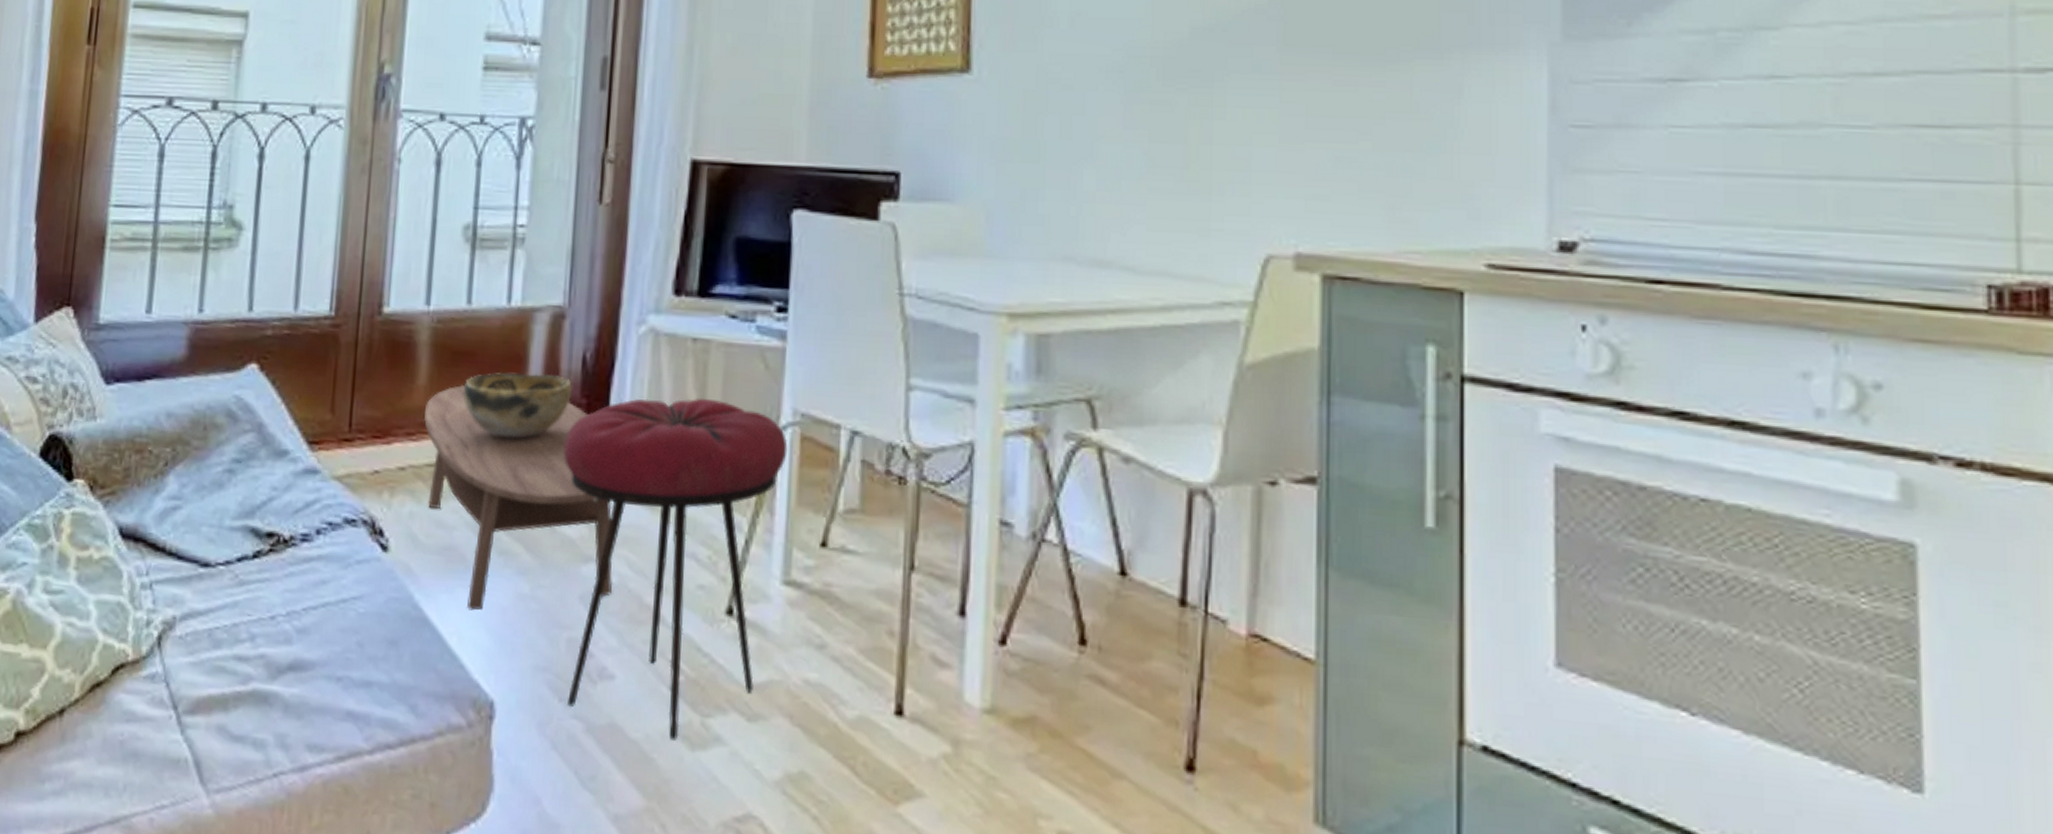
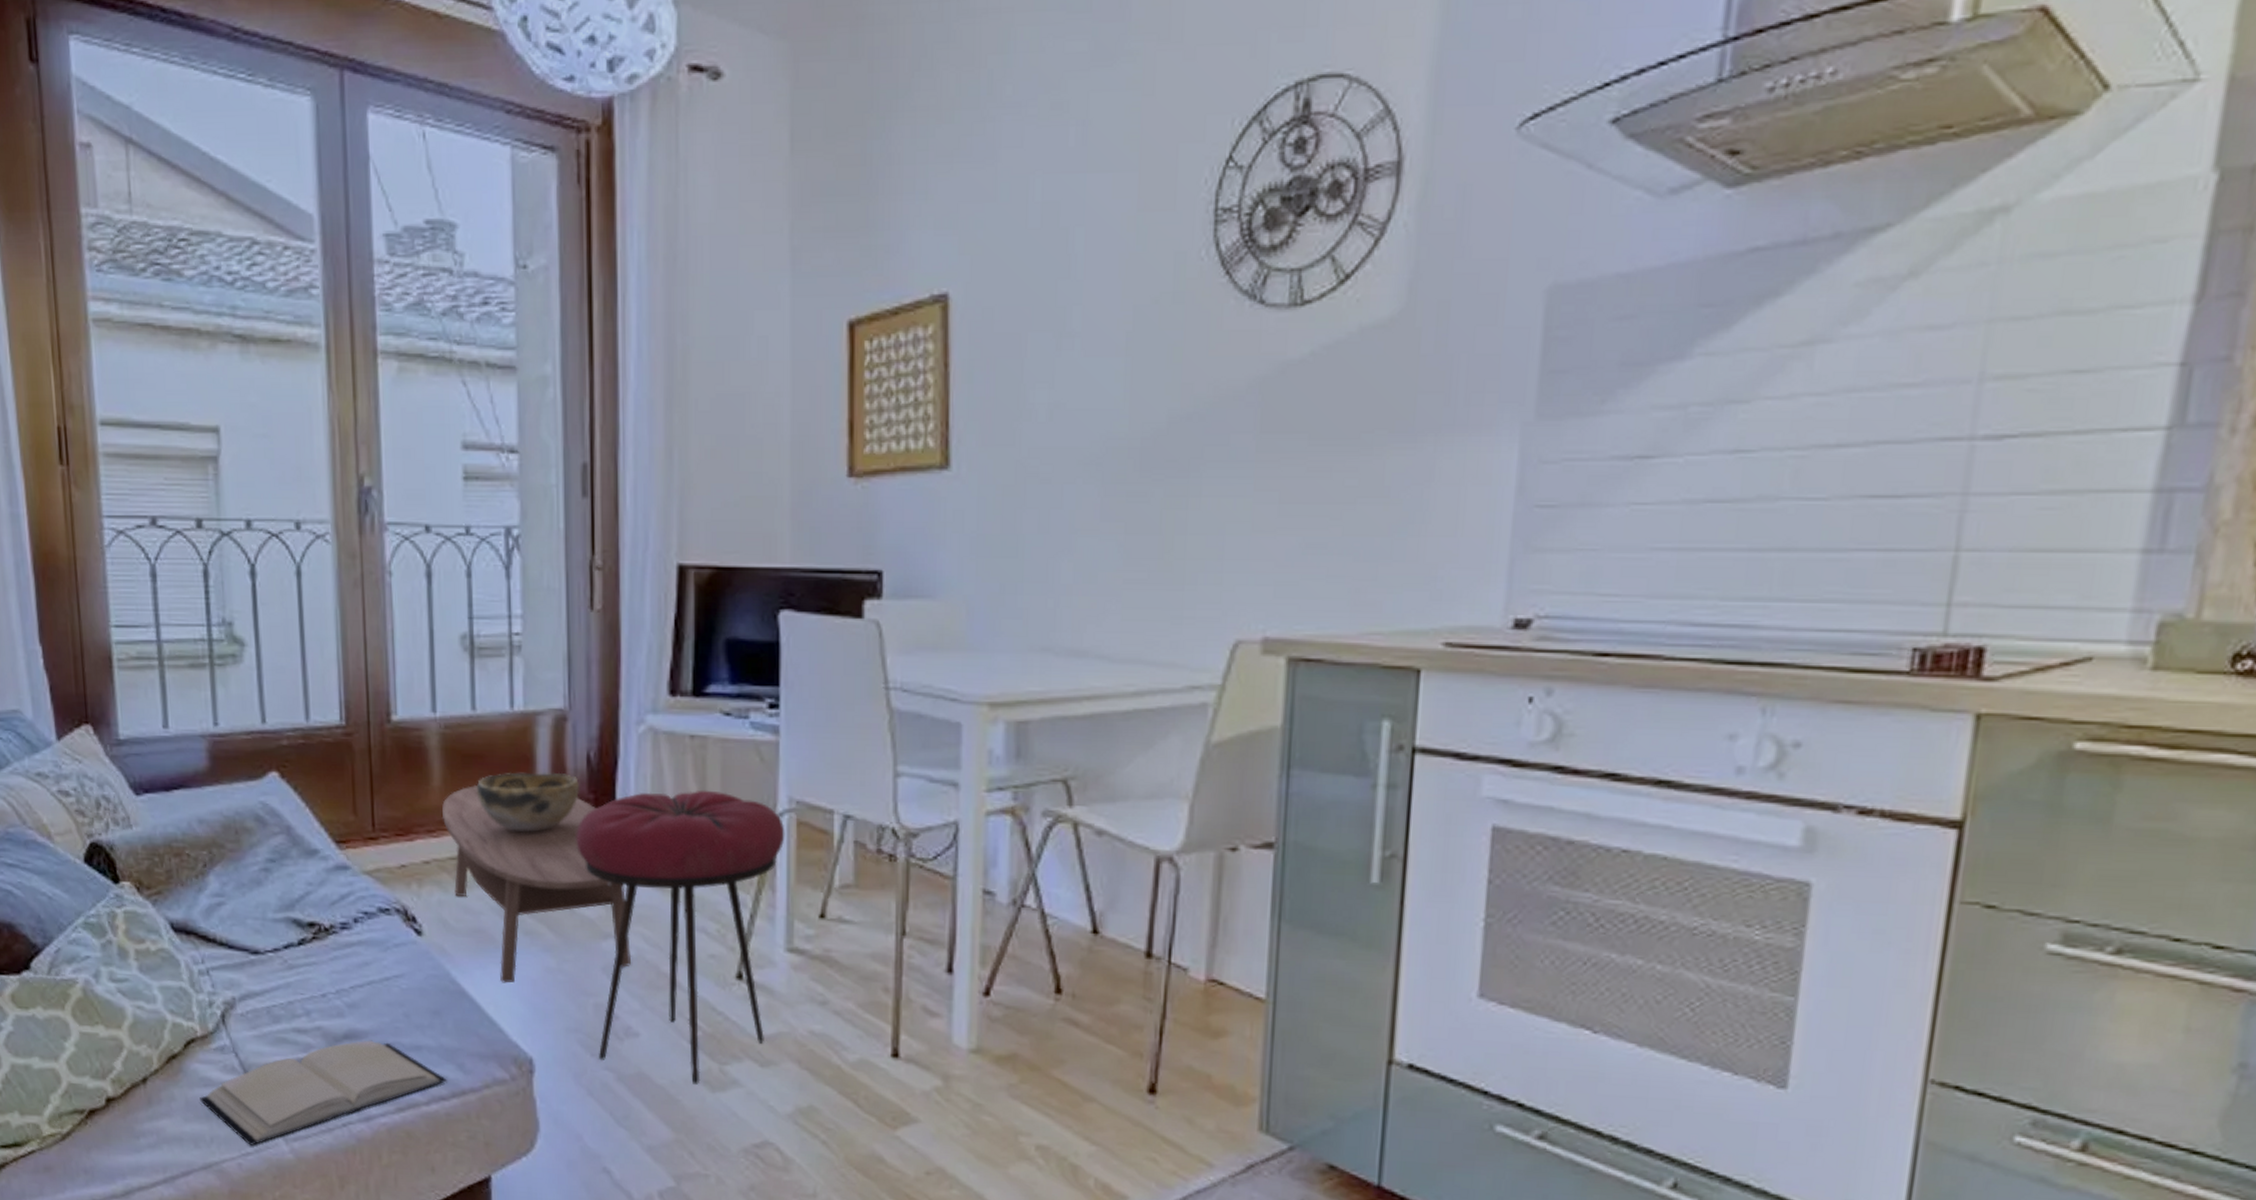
hardback book: none [119,672,396,798] -> present [200,1040,447,1147]

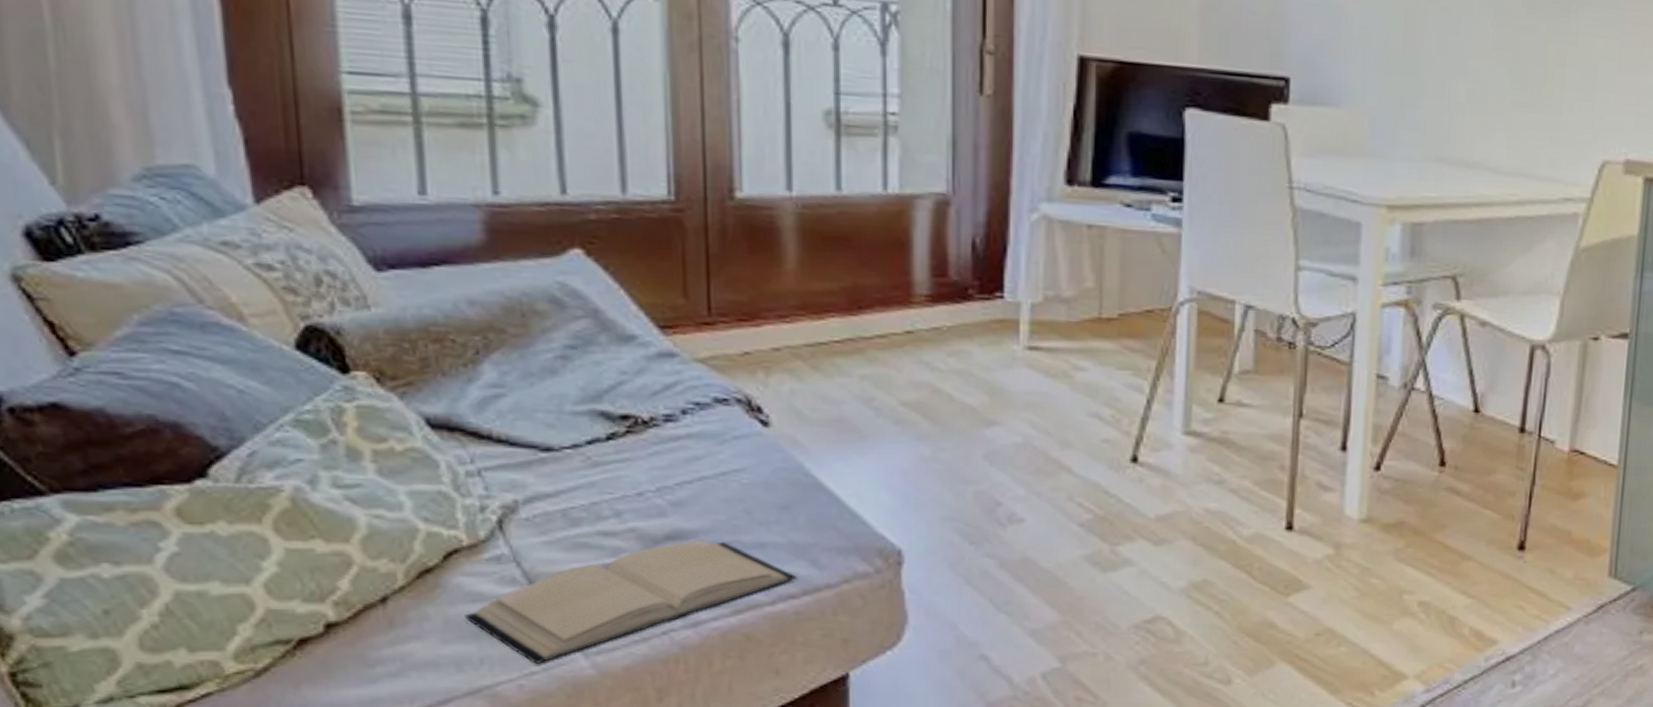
coffee table: present [441,784,632,983] -> none [796,268,1018,474]
decorative bowl: present [476,772,580,832] -> none [840,256,964,318]
stool: present [576,789,785,1085] -> none [957,278,1186,566]

